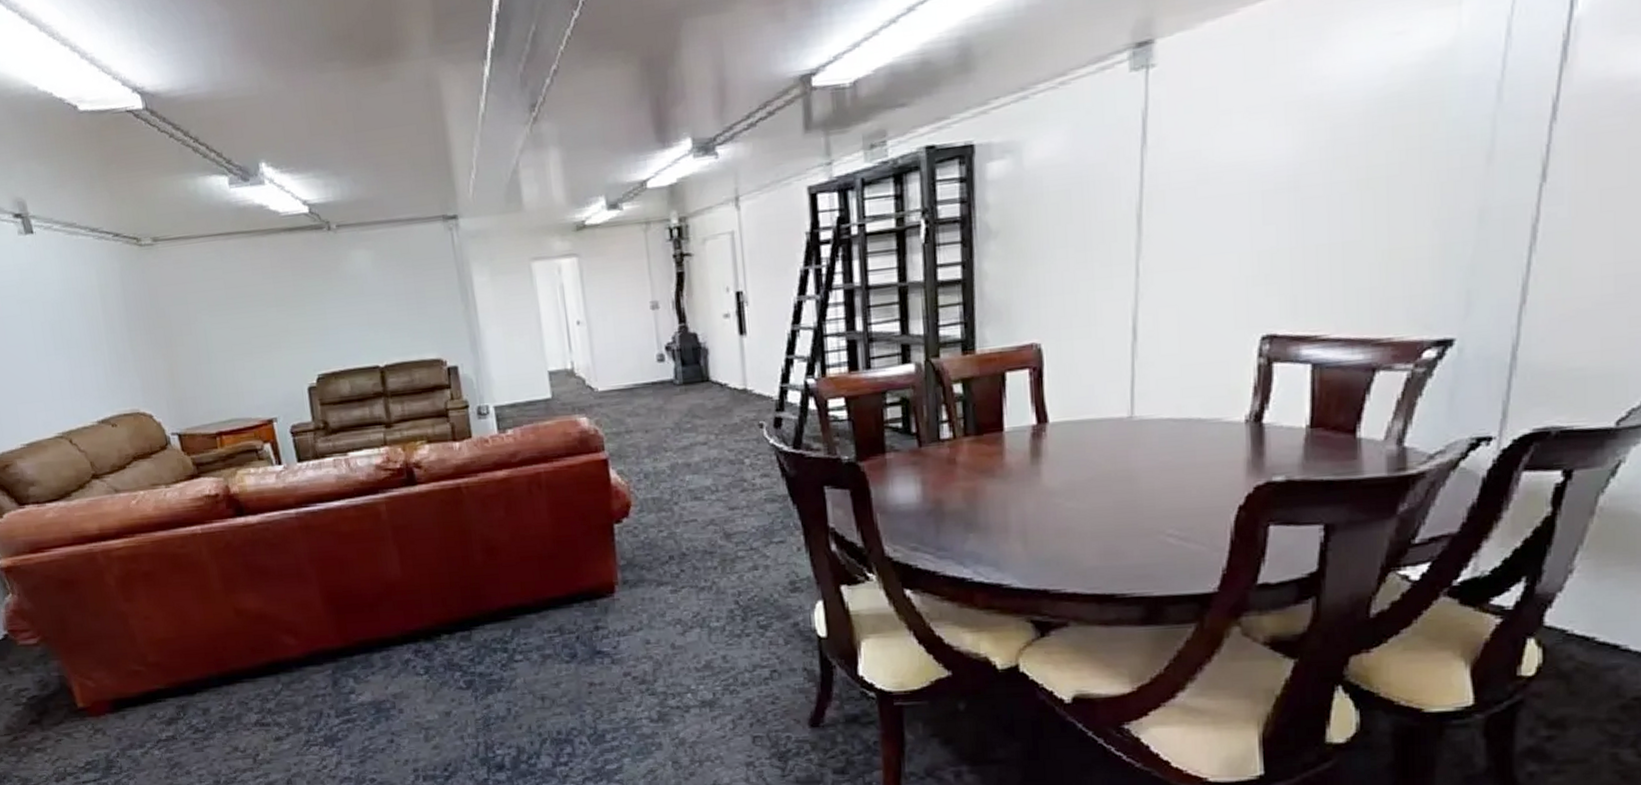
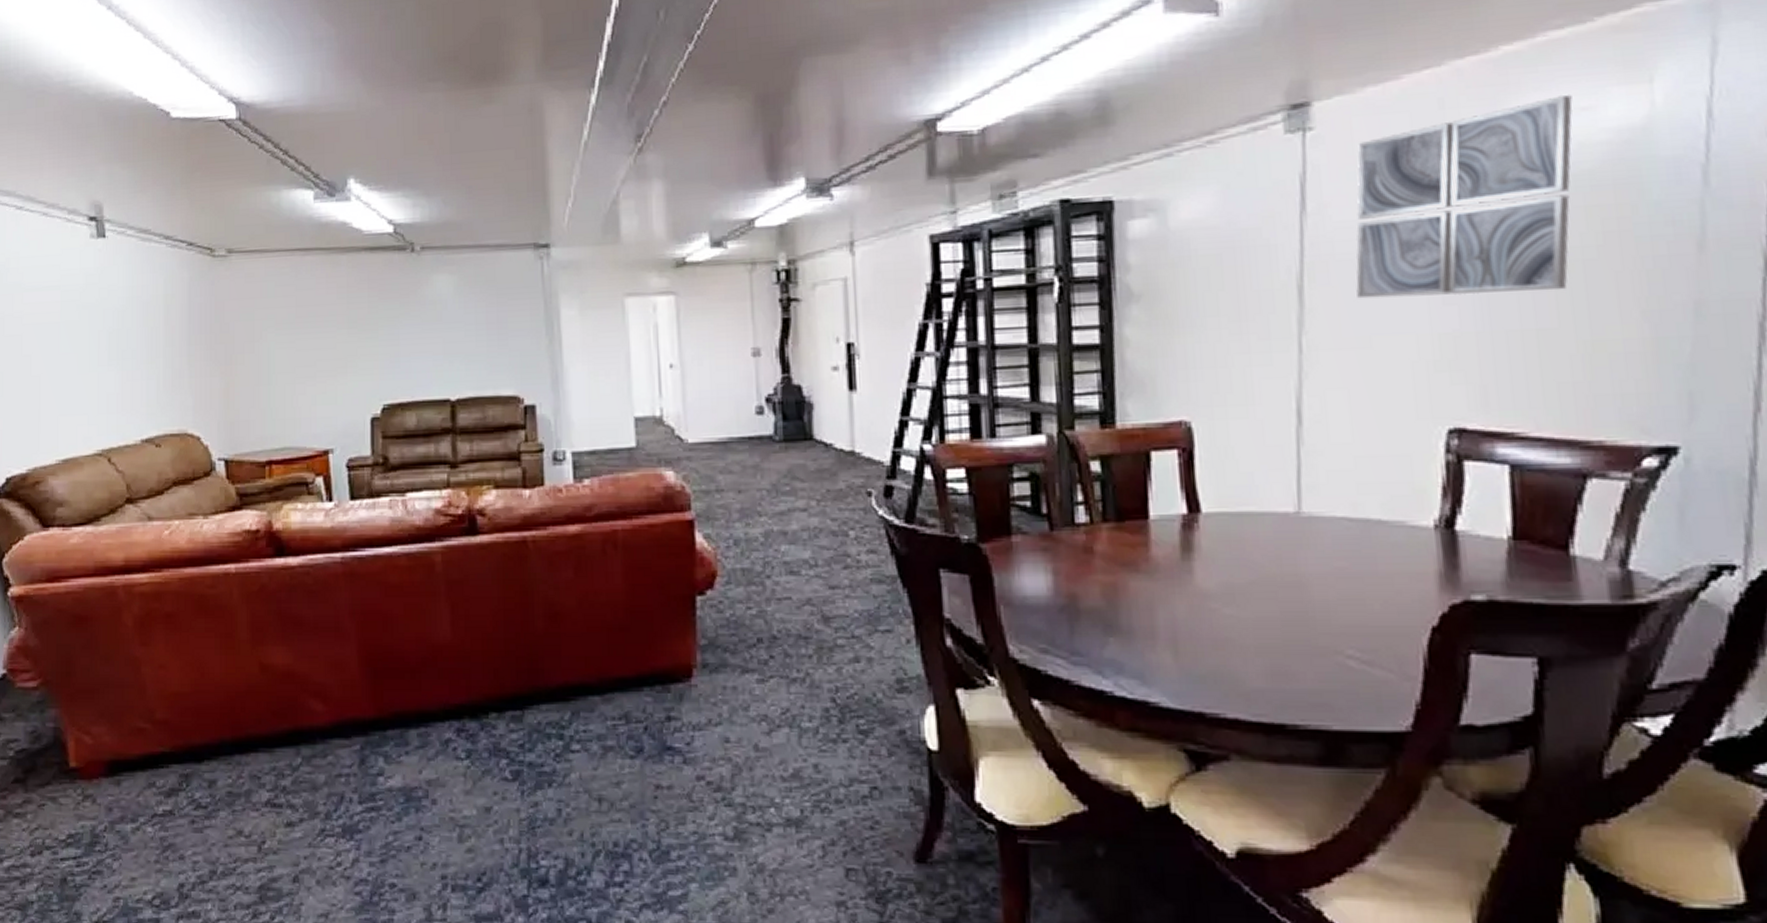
wall art: none [1188,21,1389,224] -> present [1356,95,1573,299]

